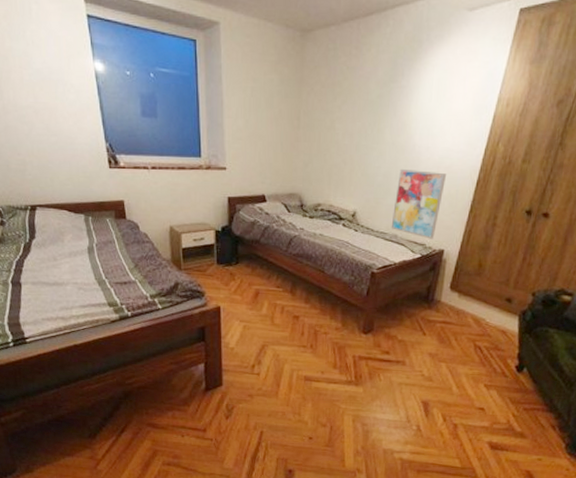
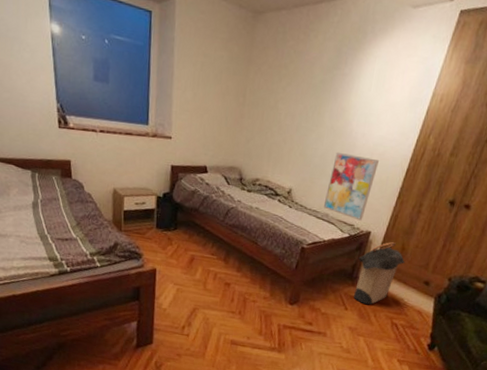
laundry hamper: none [431,259,484,328] -> present [354,242,406,305]

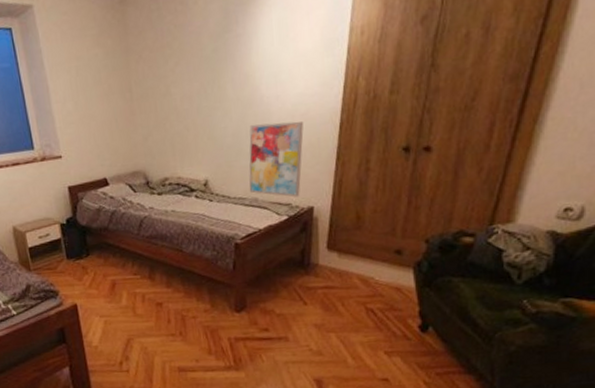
laundry hamper: present [354,242,406,305] -> none [305,213,365,294]

